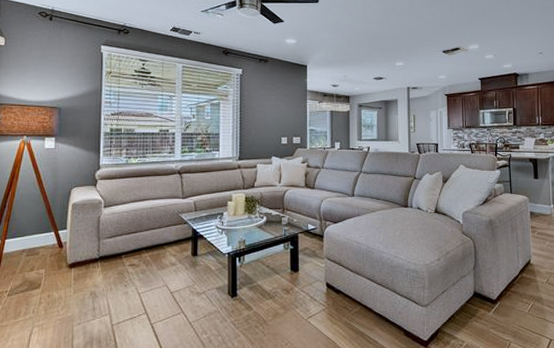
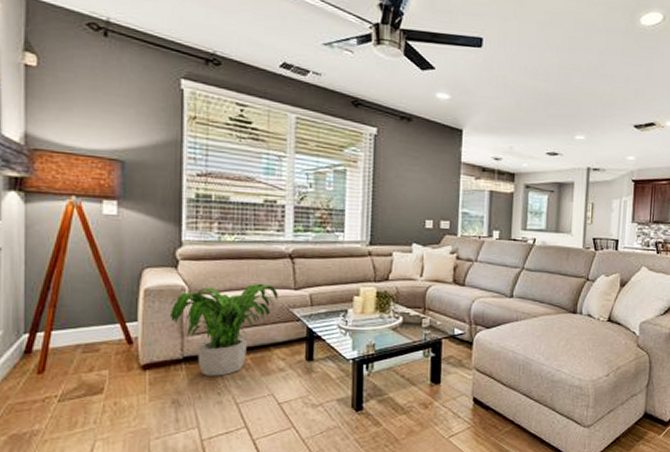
potted plant: none [89,194,170,271] -> present [169,283,278,376]

